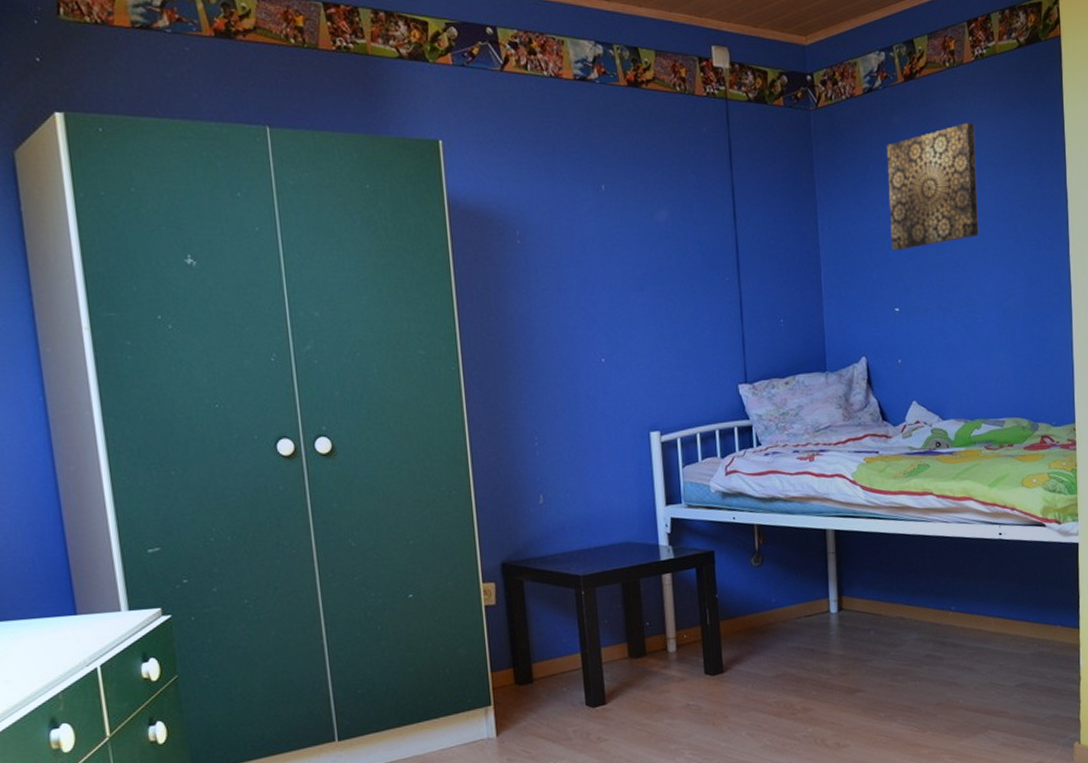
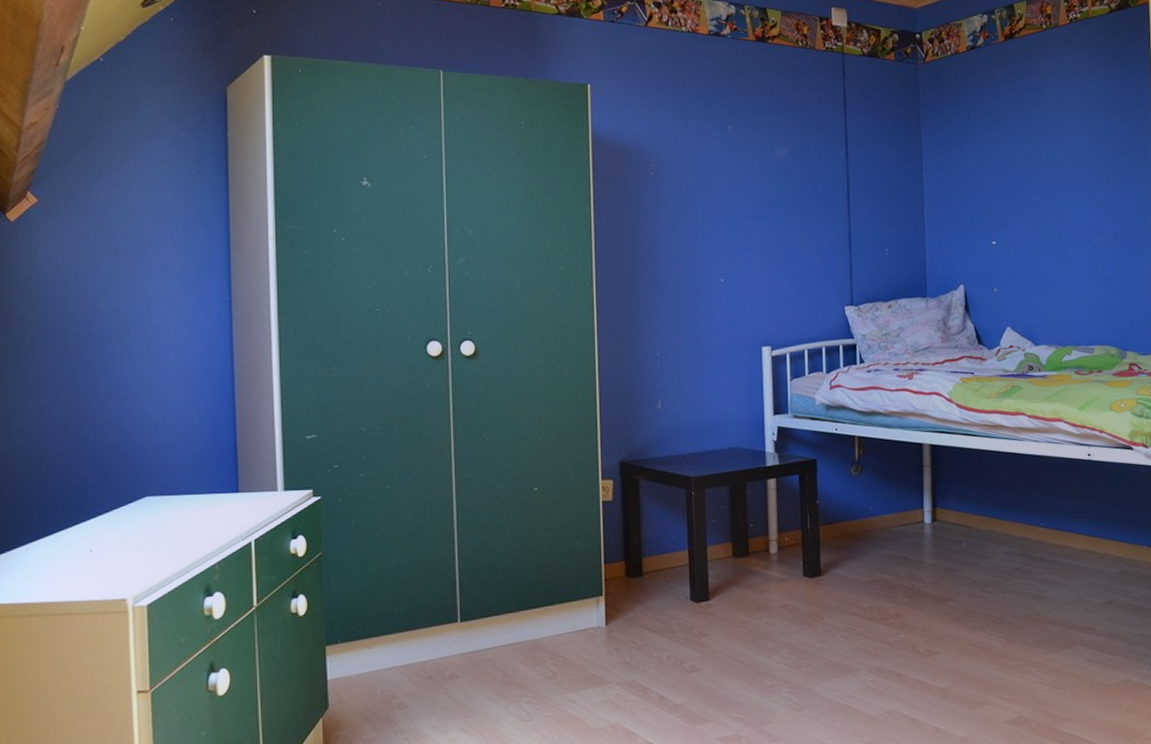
wall art: present [886,122,979,251] -> none [986,77,1072,190]

